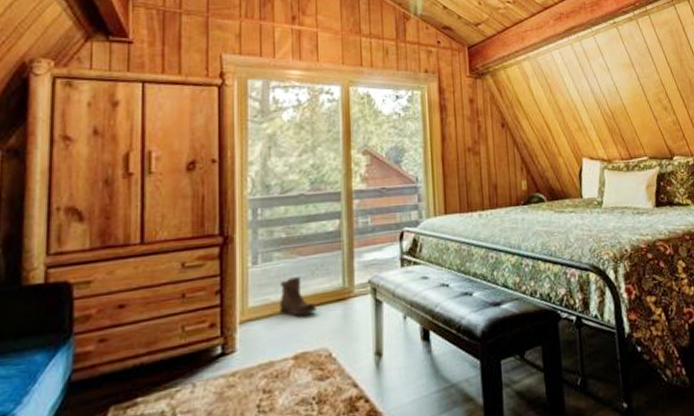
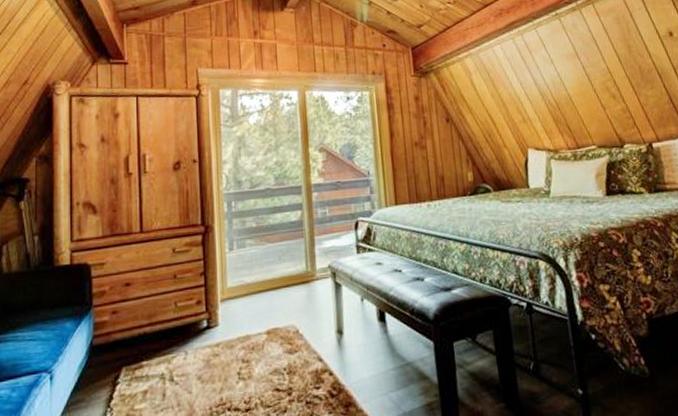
boot: present [279,277,317,317] -> none [252,261,284,296]

